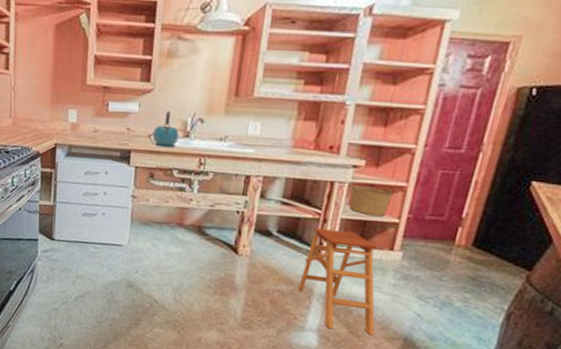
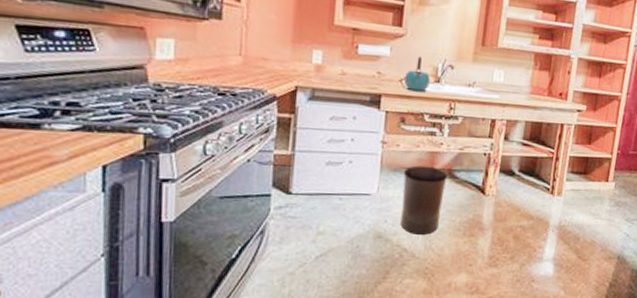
waste bin: none [150,220,198,289] -> present [400,165,448,235]
step ladder: present [298,228,377,335] -> none [537,166,597,258]
basket: present [349,184,393,217] -> none [575,126,606,154]

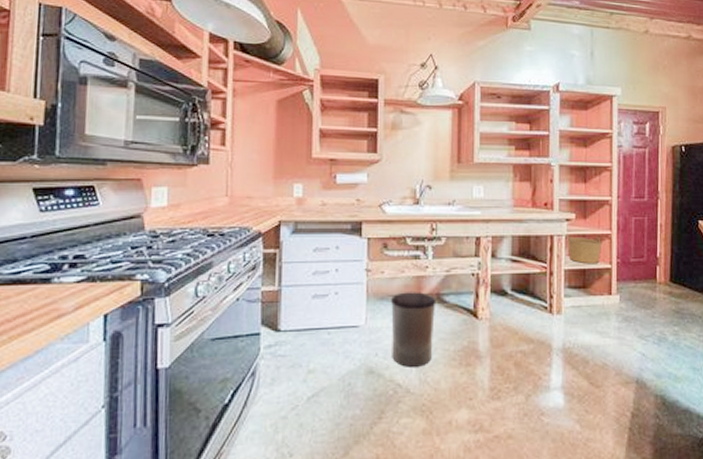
kettle: present [403,56,431,91] -> none [382,180,410,214]
basket: none [575,126,606,154] -> present [568,236,601,264]

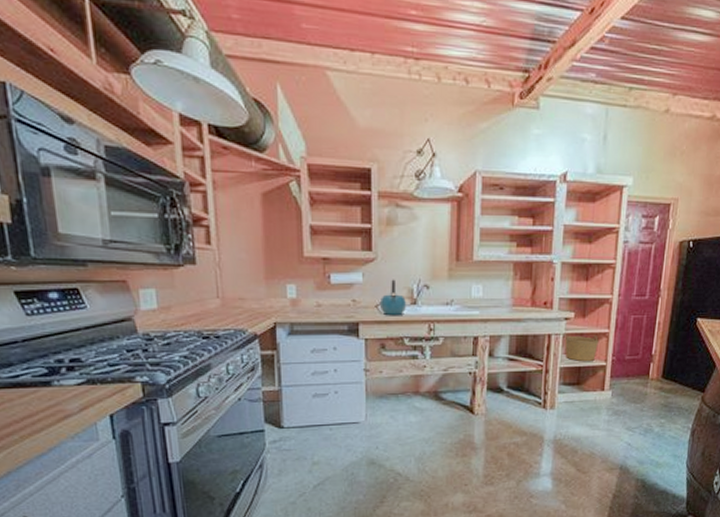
kettle: none [382,180,410,214] -> present [379,279,407,315]
waste bin: present [390,292,436,367] -> none [389,390,434,458]

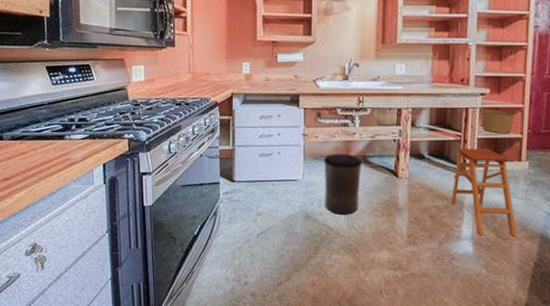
kettle: present [379,279,407,315] -> none [316,59,340,88]
waste bin: none [389,390,434,458] -> present [323,154,362,215]
step ladder: none [530,379,597,471] -> present [451,148,517,237]

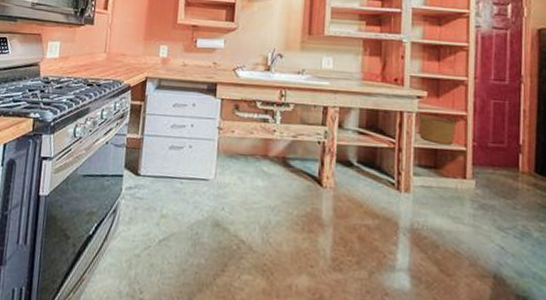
waste bin: present [323,154,362,215] -> none [237,152,282,227]
step ladder: present [451,148,517,237] -> none [384,157,464,273]

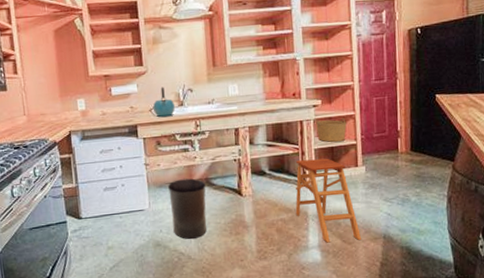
kettle: none [236,47,262,79] -> present [152,87,176,117]
waste bin: none [237,152,282,227] -> present [167,178,207,239]
step ladder: none [384,157,464,273] -> present [295,158,361,243]

